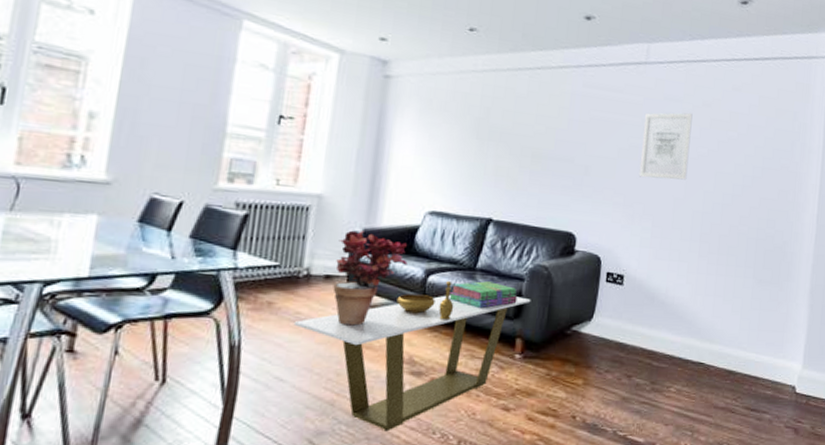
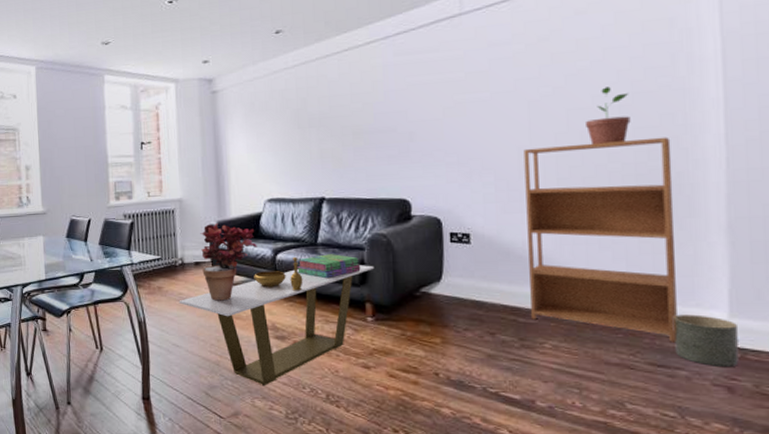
wall art: present [639,113,693,180] -> none [468,54,530,133]
bookshelf: none [664,201,783,389] -> present [523,137,677,342]
potted plant: none [728,158,761,209] -> present [586,86,631,144]
planter: none [764,364,807,411] -> present [674,314,739,366]

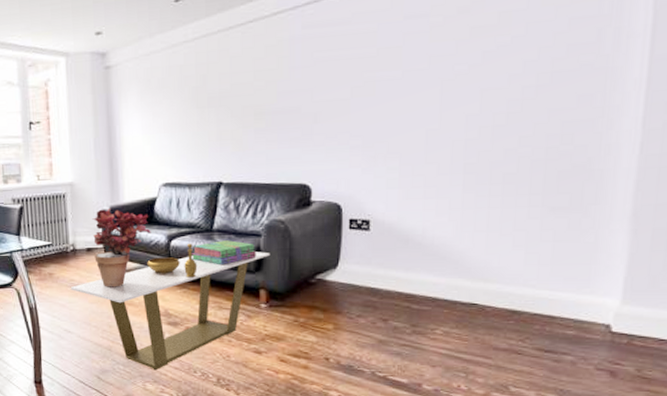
bookshelf: present [523,137,677,342] -> none [425,120,586,329]
potted plant: present [586,86,631,144] -> none [500,65,549,127]
planter: present [674,314,739,366] -> none [564,302,628,352]

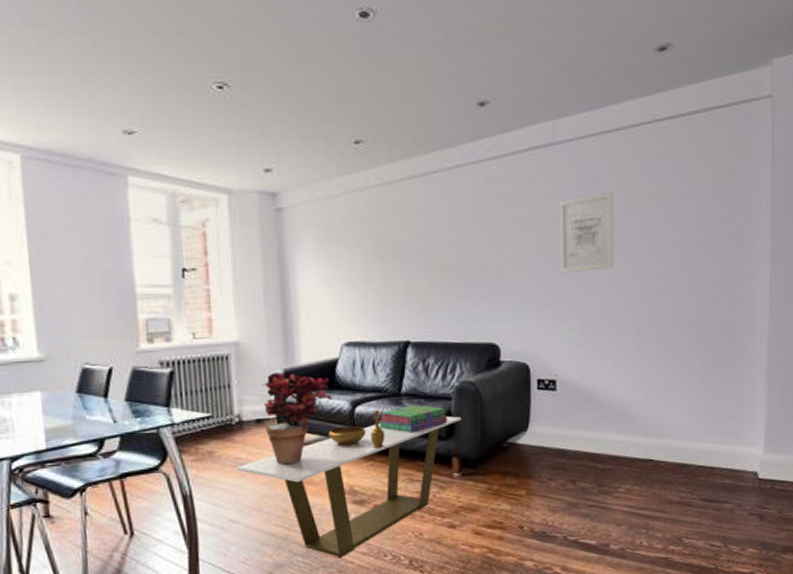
wall art: none [378,27,444,114] -> present [558,193,614,273]

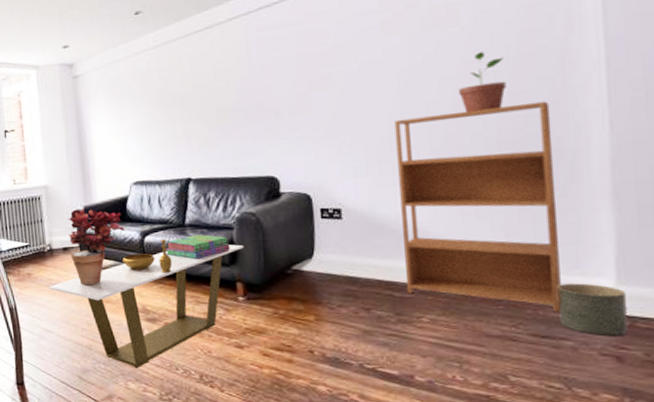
wall art: present [558,193,614,273] -> none [334,22,400,106]
bookshelf: none [607,285,729,479] -> present [394,101,561,312]
potted plant: none [662,233,699,290] -> present [459,52,507,112]
planter: none [723,452,769,498] -> present [557,283,628,336]

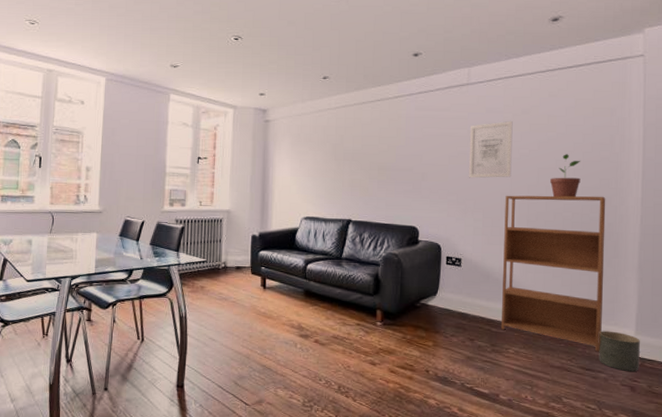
coffee table: present [48,244,244,369] -> none [218,278,386,378]
potted plant: present [67,208,125,286] -> none [242,234,292,302]
decorative bowl: present [122,238,173,273] -> none [286,267,328,297]
stack of books: present [166,234,230,260] -> none [324,267,375,288]
wall art: none [334,22,400,106] -> present [468,121,513,178]

